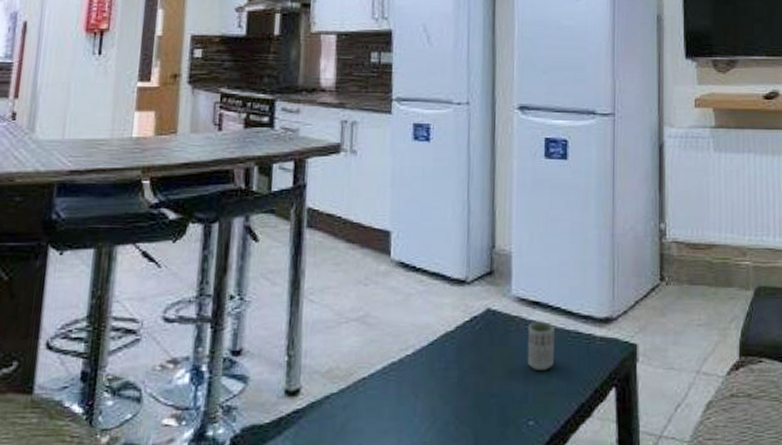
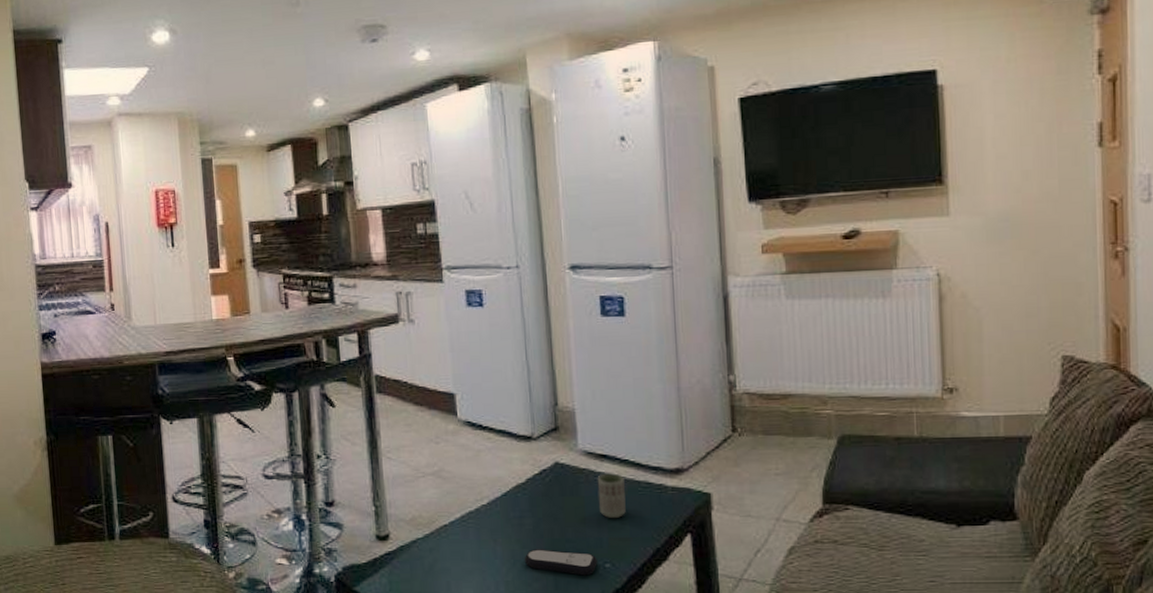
remote control: none [445,405,521,435] -> present [524,549,597,576]

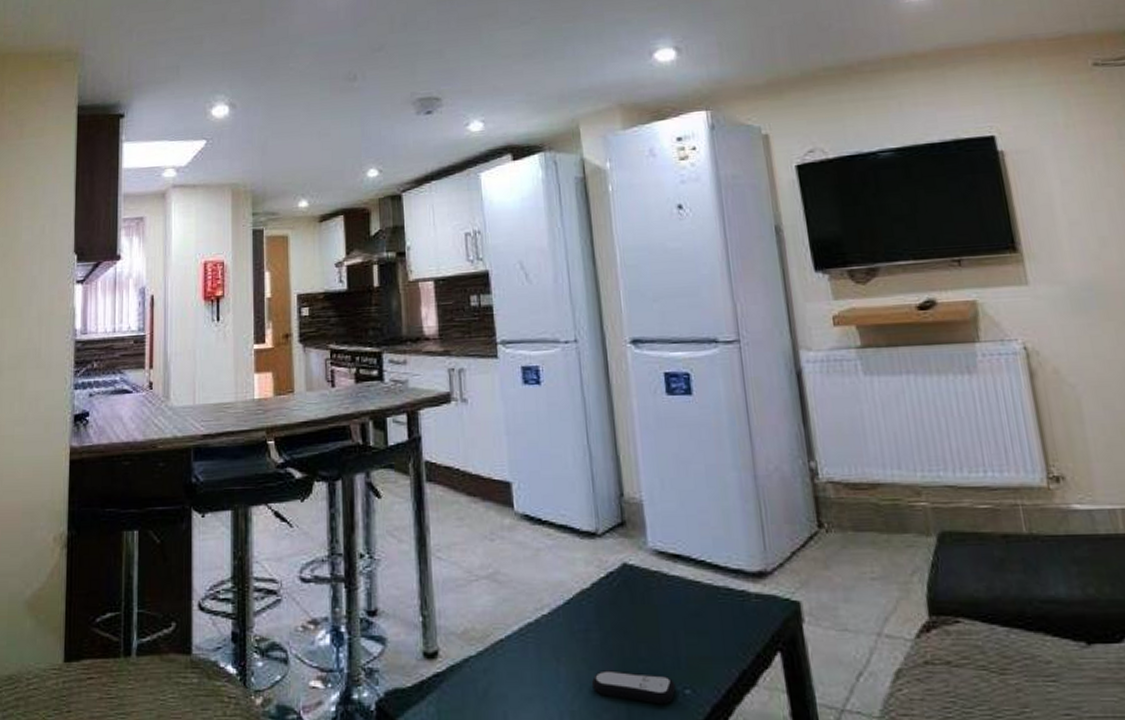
cup: present [597,473,626,518] -> none [670,576,705,632]

